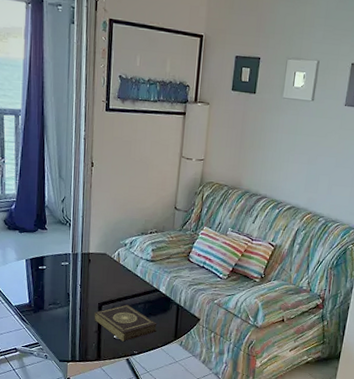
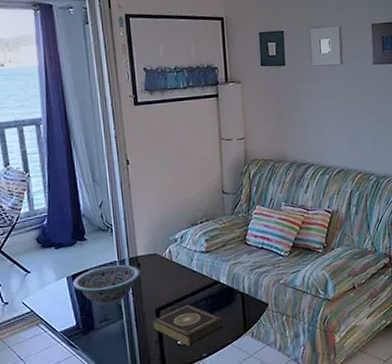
decorative bowl: none [30,256,90,291] -> present [72,264,141,306]

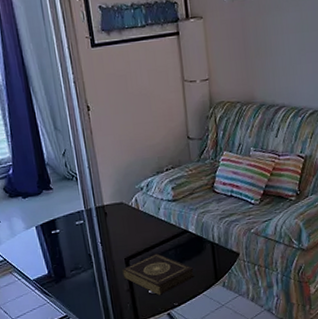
decorative bowl: present [72,264,141,306] -> none [41,213,108,255]

